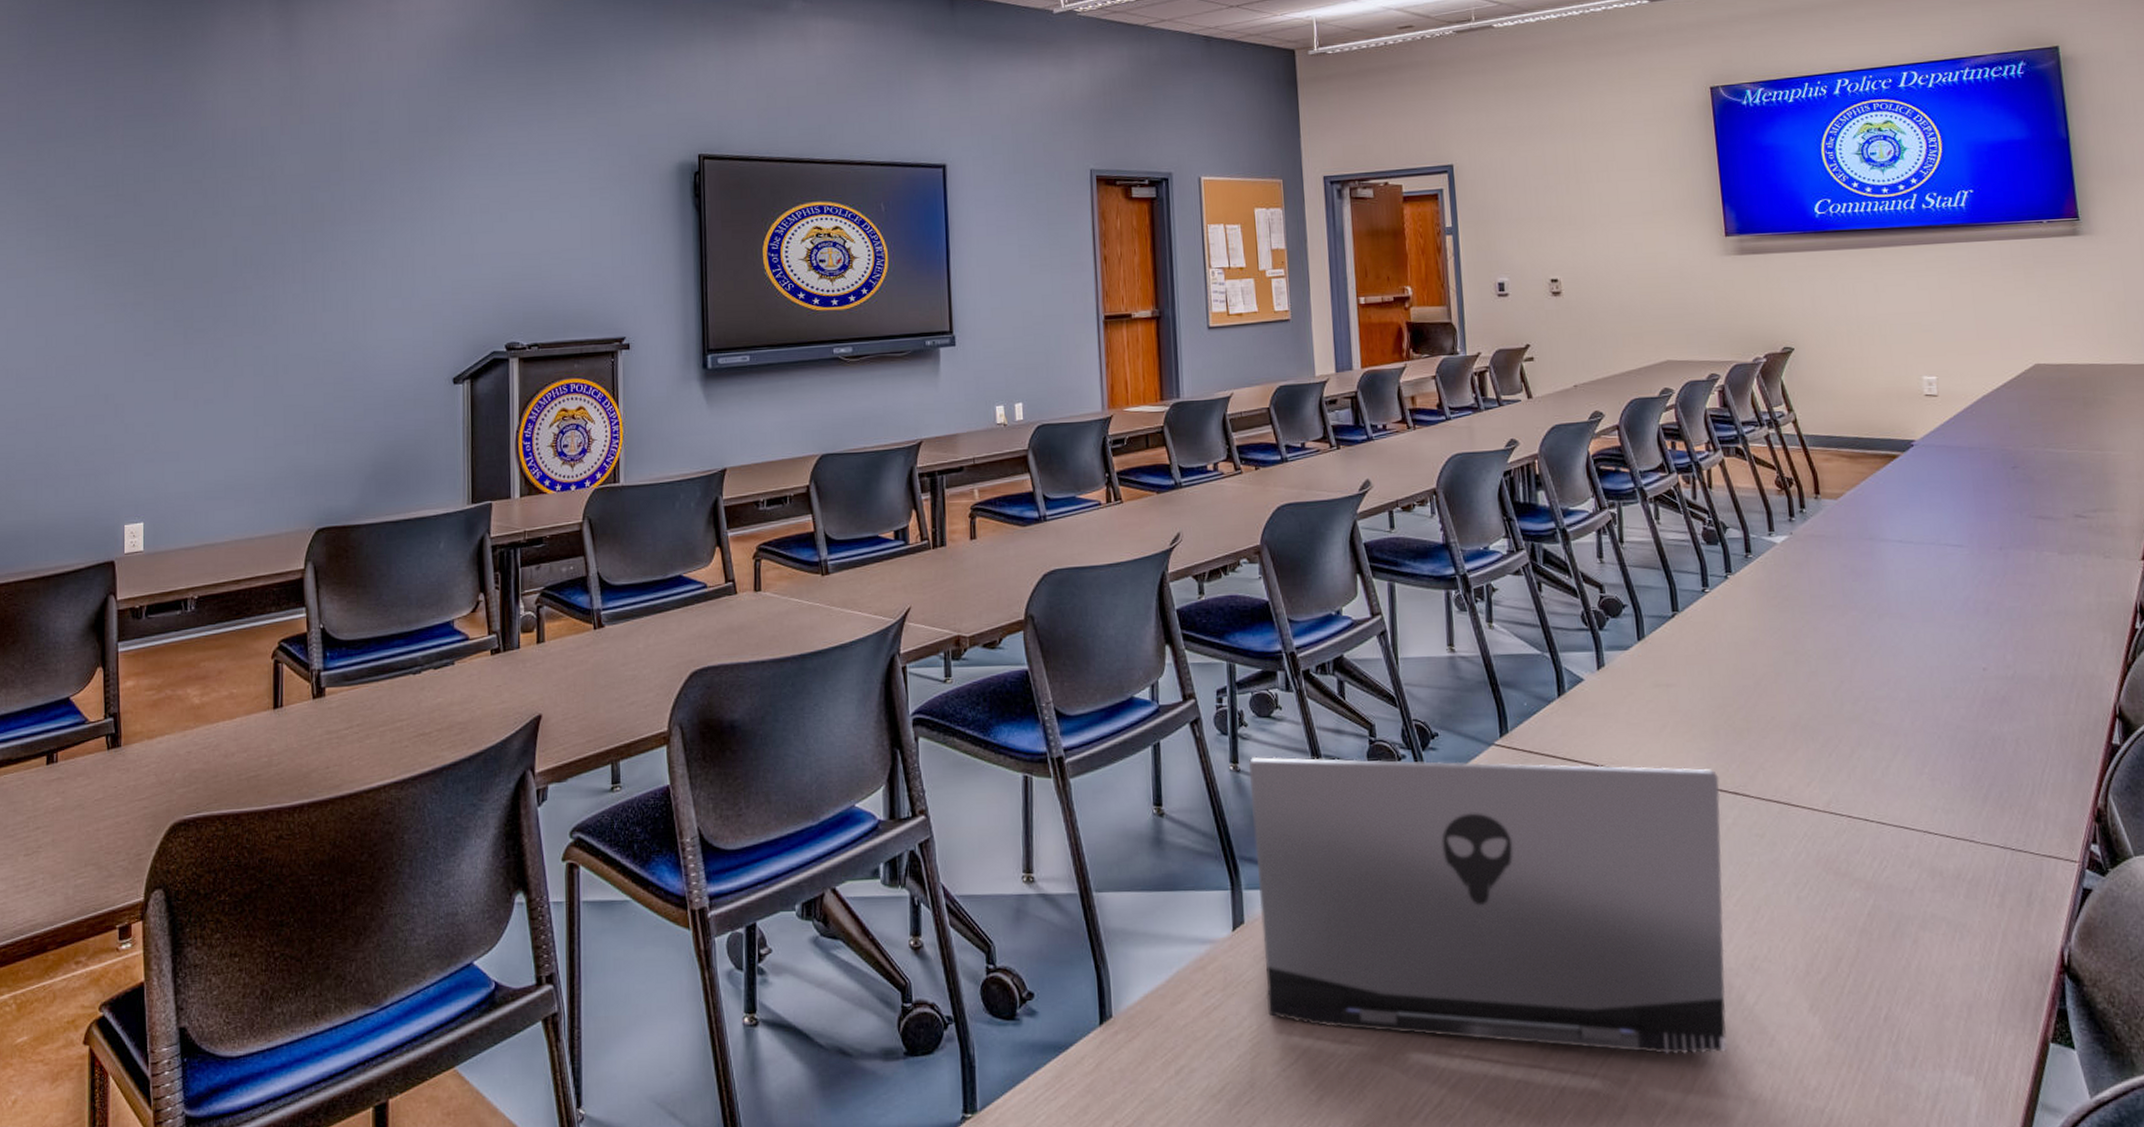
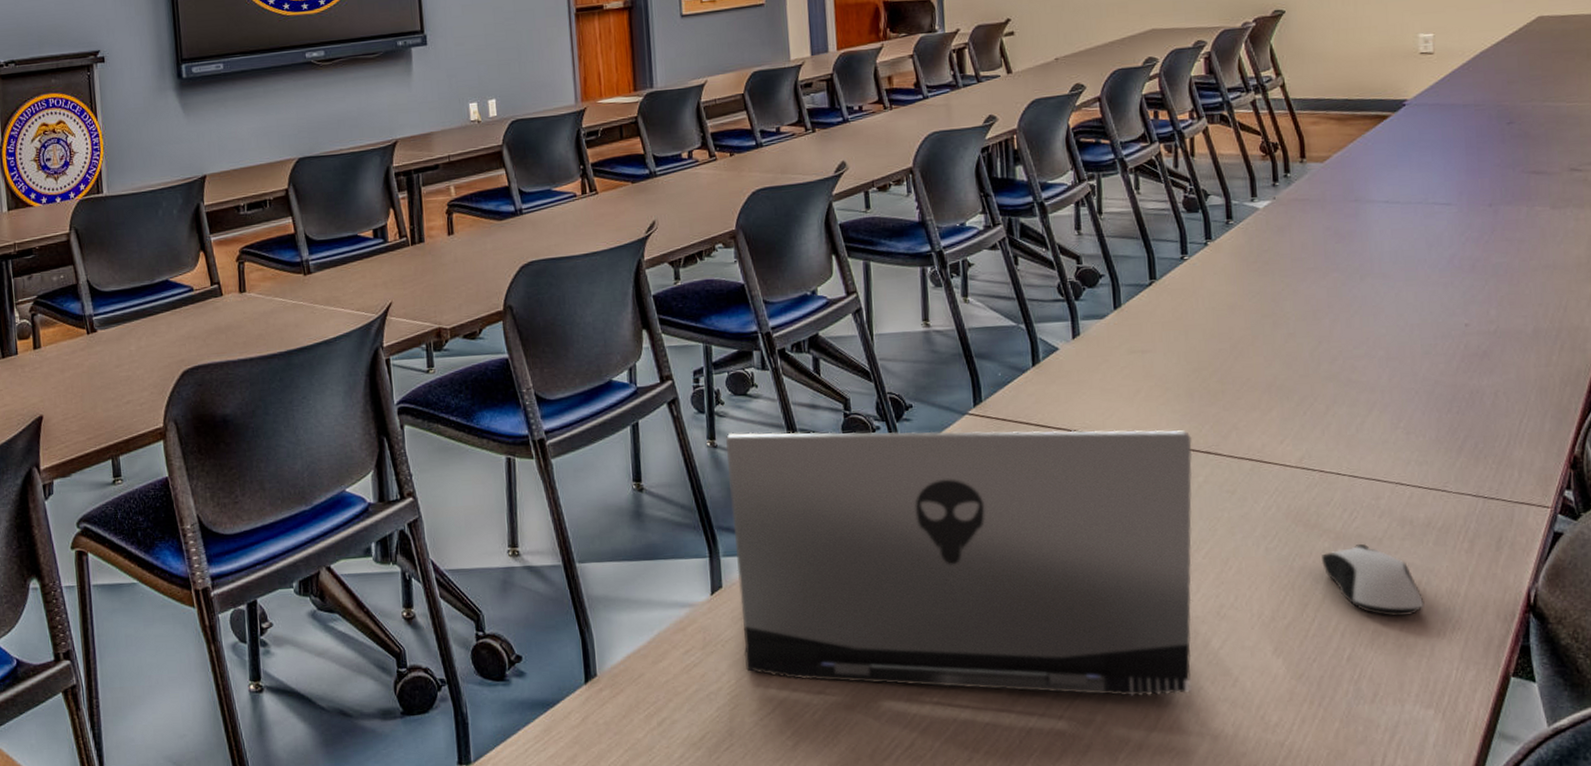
computer mouse: none [1853,894,1959,974] -> present [1322,543,1425,616]

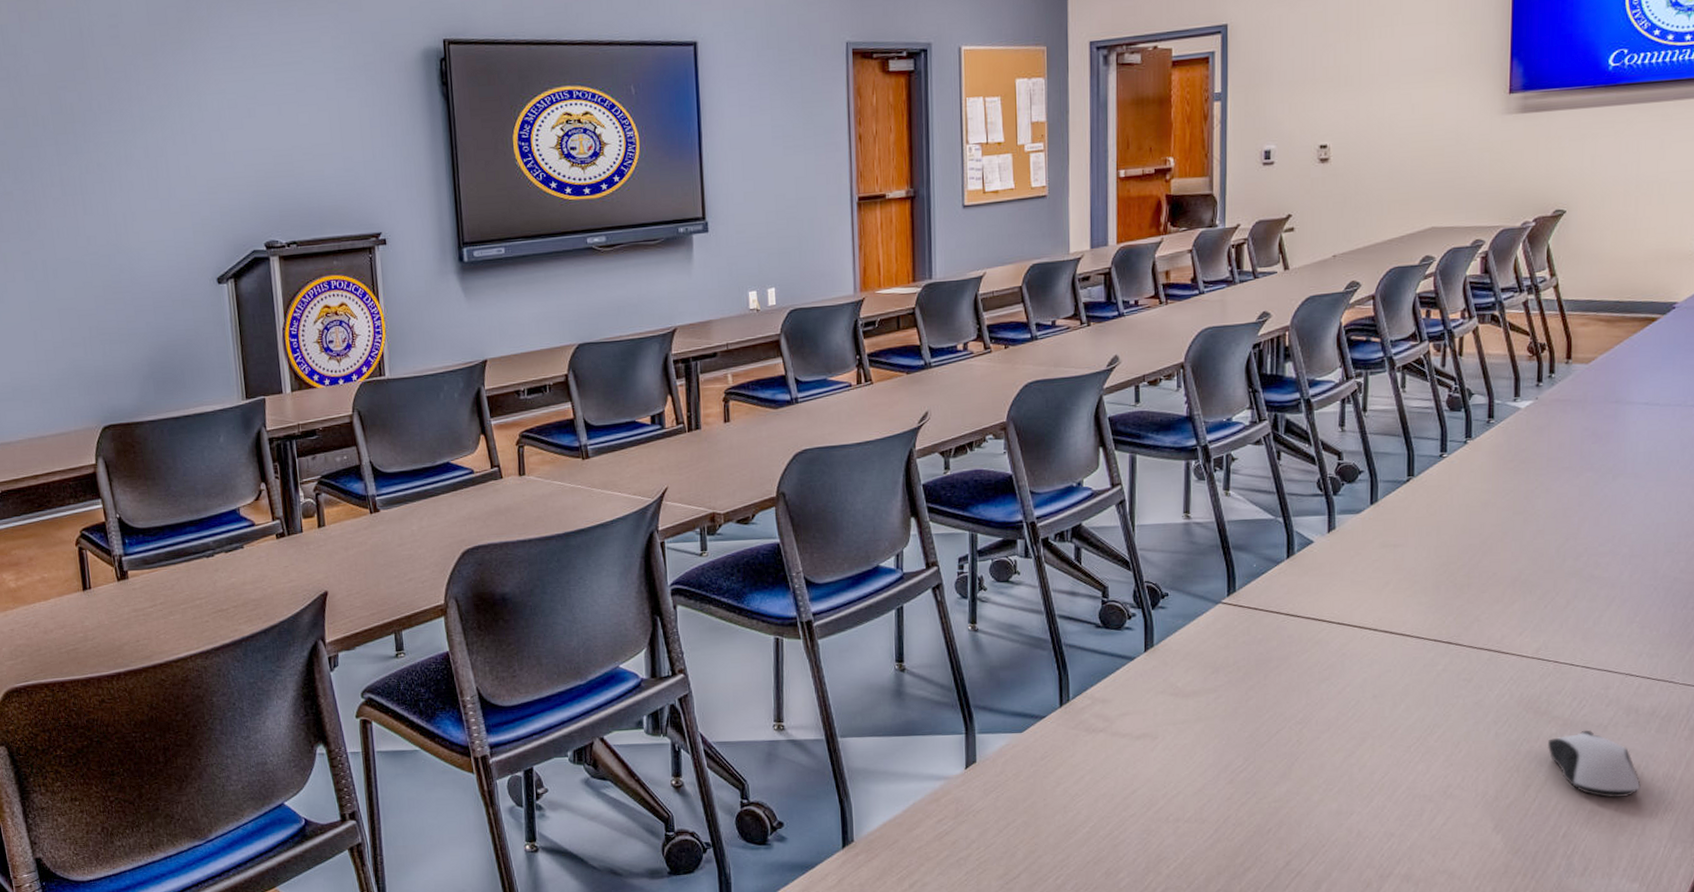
laptop computer: present [726,429,1193,697] -> none [987,617,1435,867]

